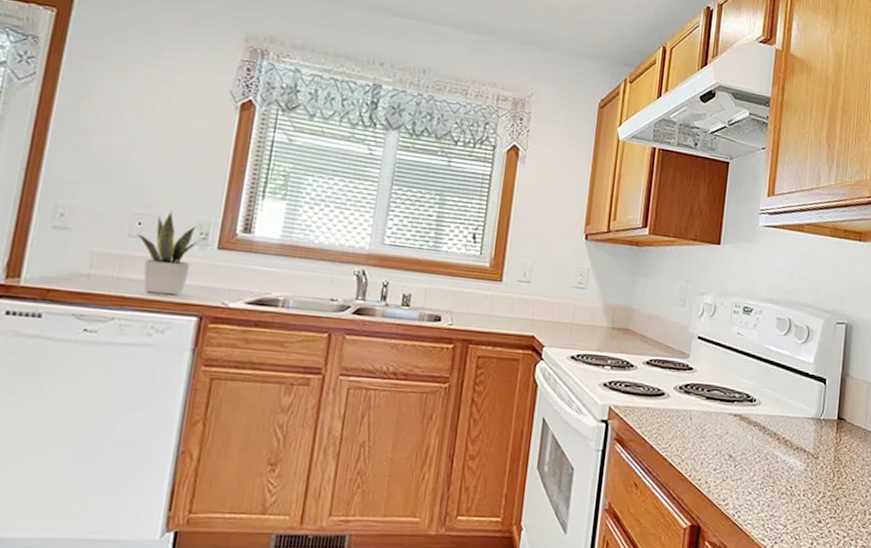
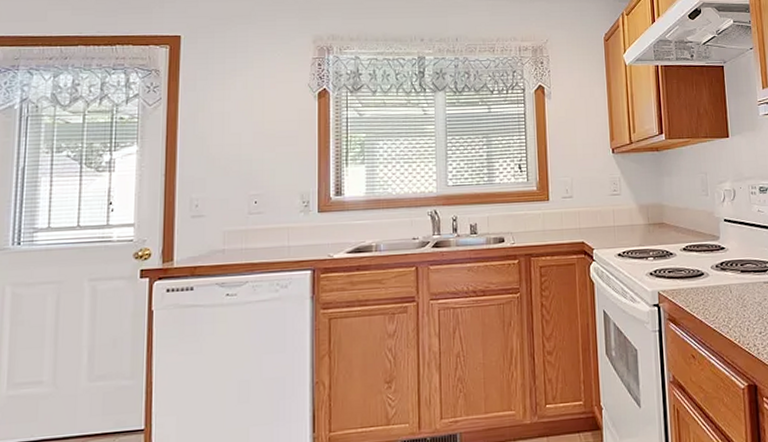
potted plant: present [137,210,204,296] -> none [255,187,306,257]

